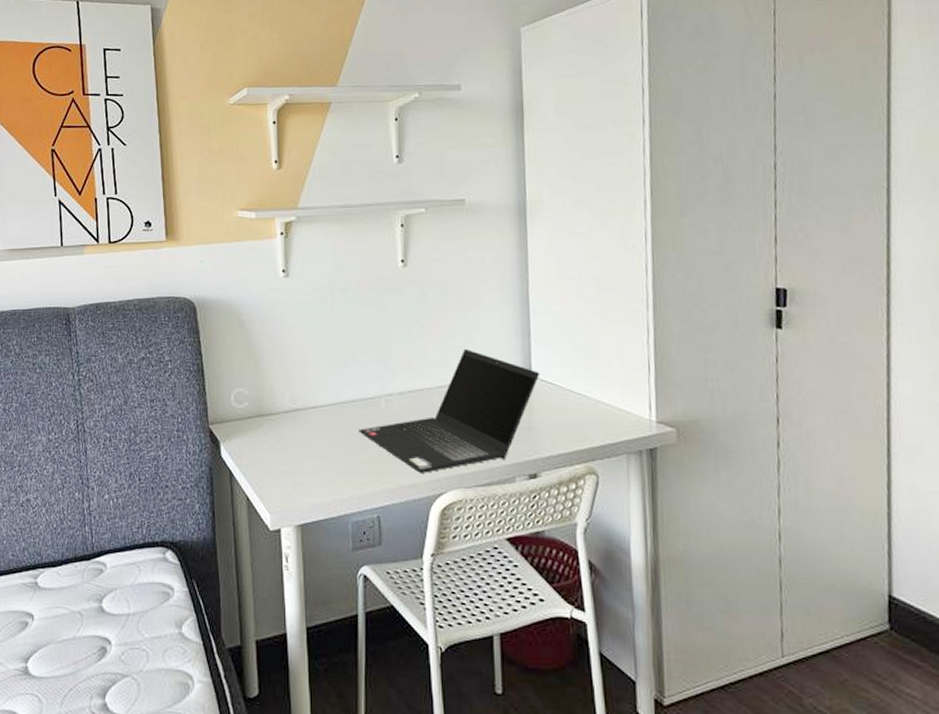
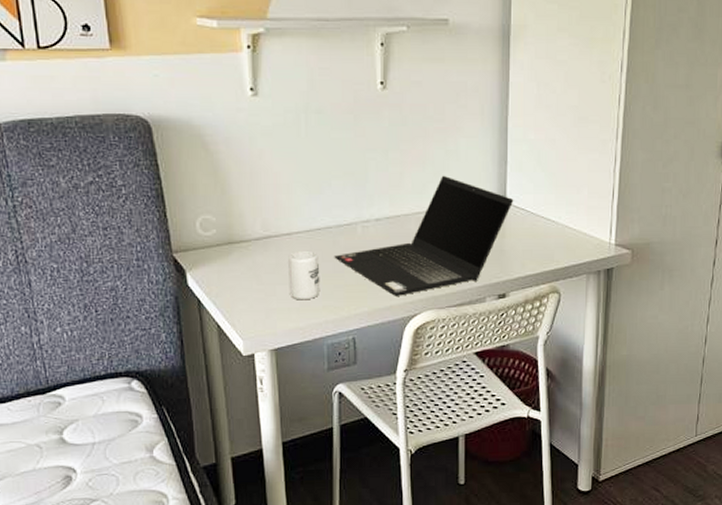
cup: none [314,425,345,475] -> present [288,251,320,300]

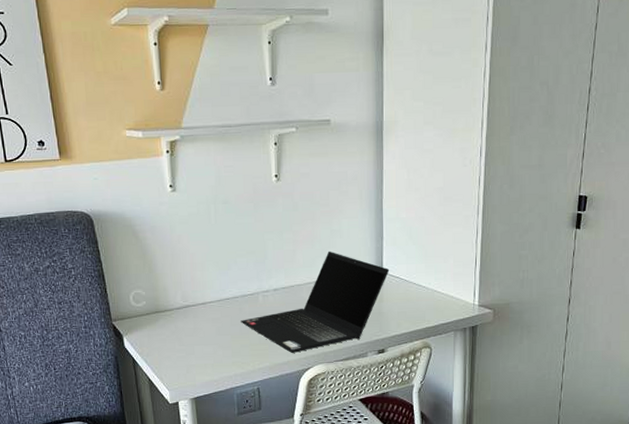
cup: present [288,251,320,300] -> none [203,317,230,358]

